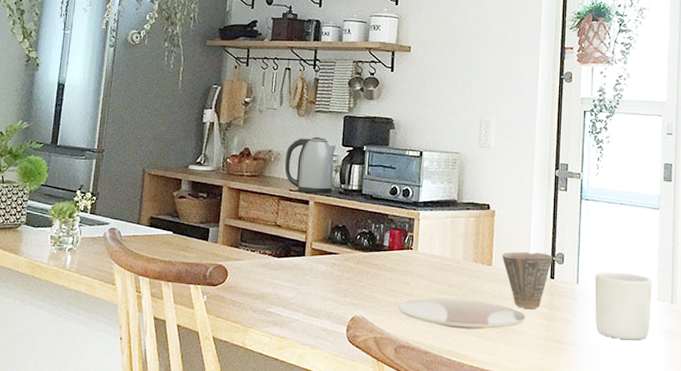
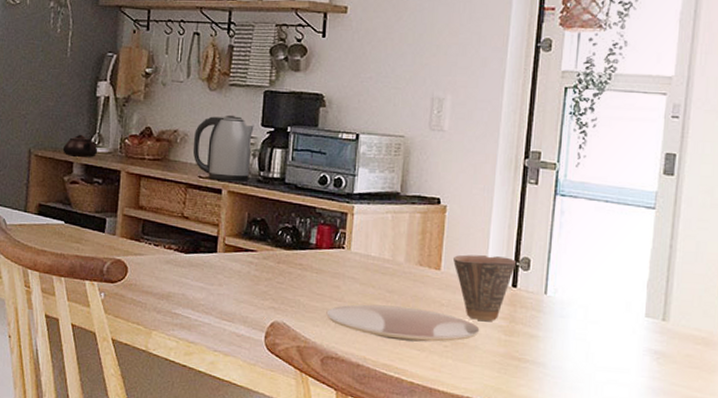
teapot: none [172,155,204,175] -> present [62,134,98,157]
mug: present [594,271,653,341] -> none [565,281,641,362]

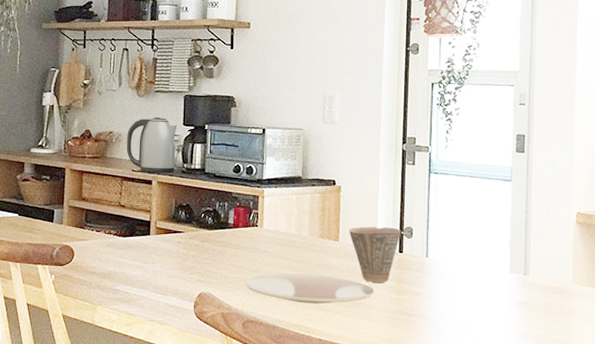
teapot: present [62,134,98,157] -> none [15,138,45,158]

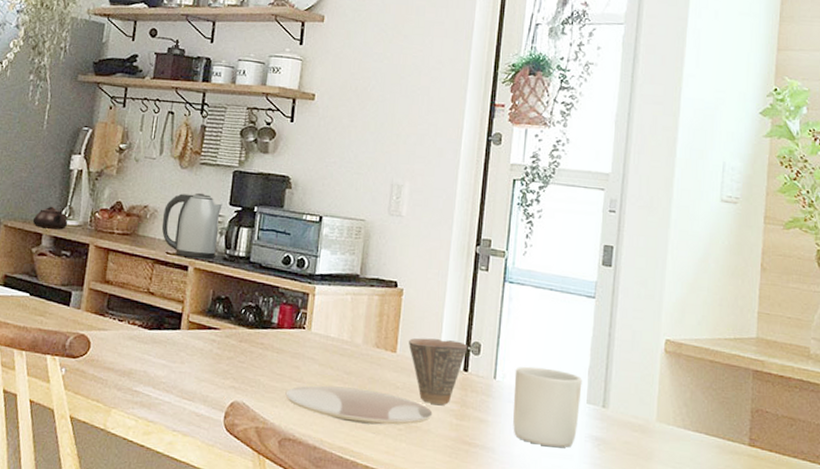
teapot: none [15,138,45,158] -> present [32,206,68,230]
mug: none [444,244,505,312] -> present [513,366,582,448]

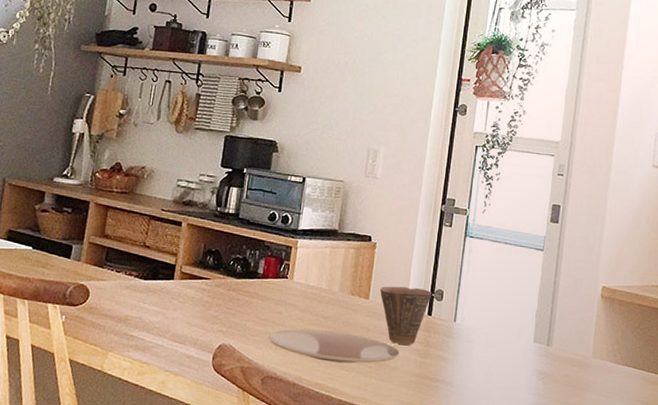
teapot: present [32,206,68,230] -> none [36,166,70,188]
kettle: present [161,192,222,260] -> none [158,155,215,216]
mug: present [513,366,582,448] -> none [469,310,531,381]

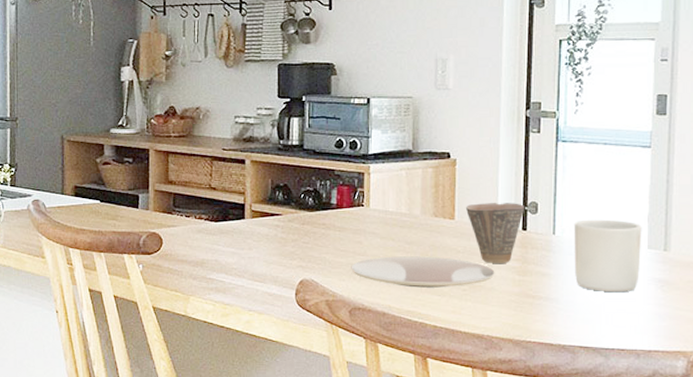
mug: none [469,310,531,381] -> present [574,219,642,293]

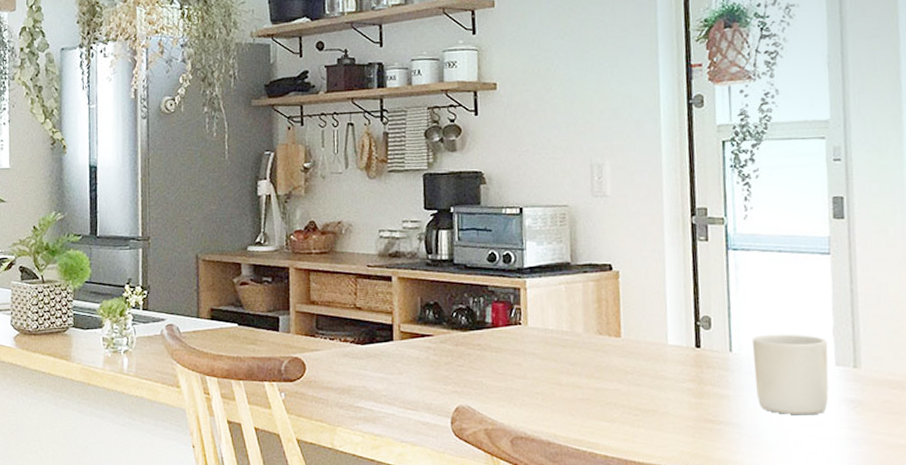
plate: present [351,256,495,288] -> none [510,378,669,413]
cup: present [466,203,525,263] -> none [633,317,697,385]

